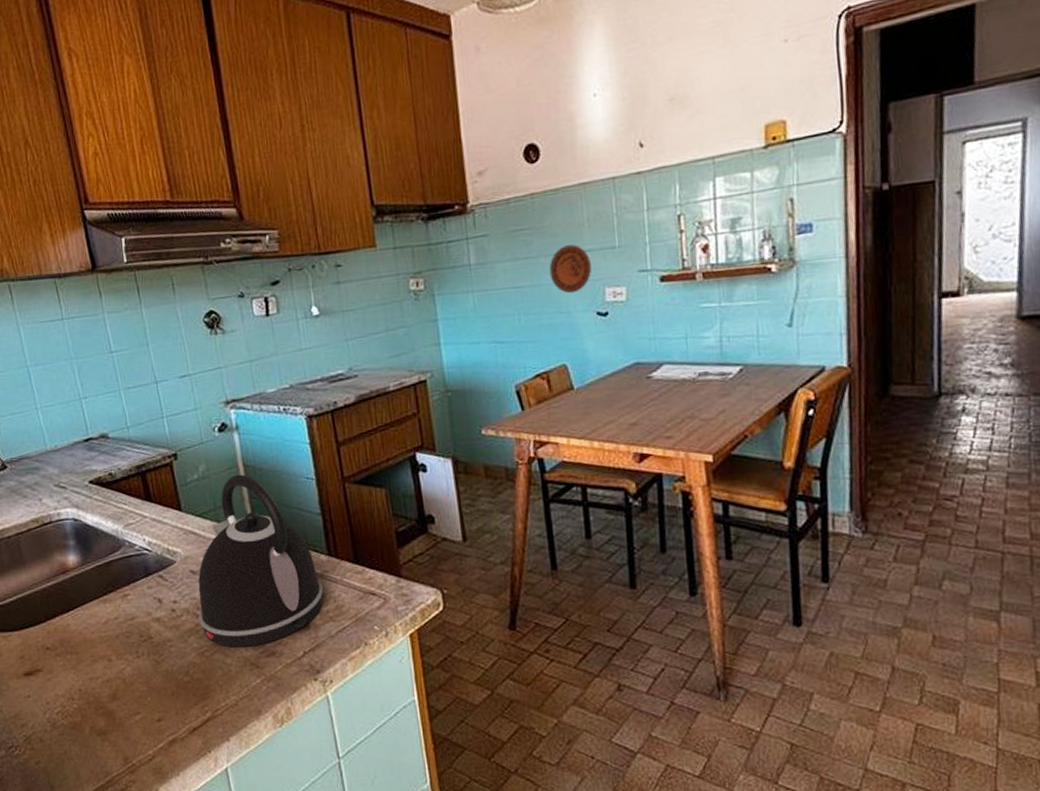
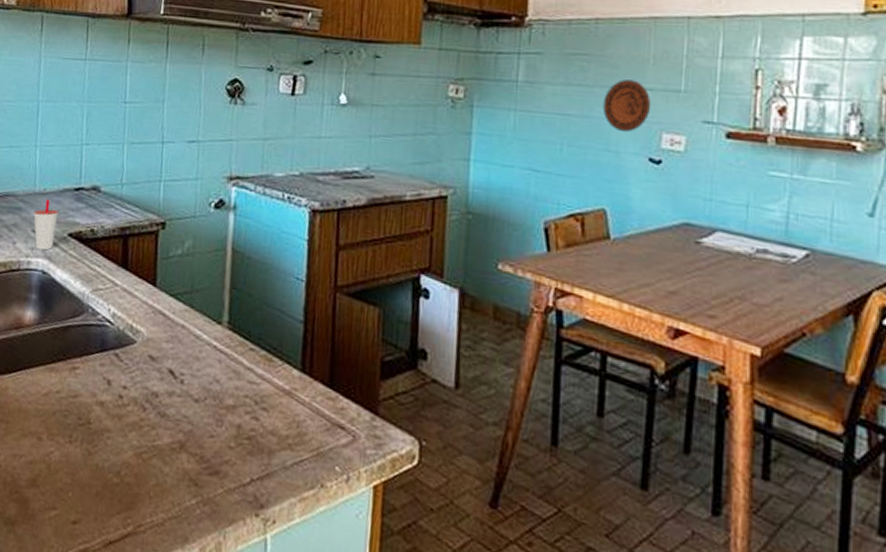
cup: none [51,455,78,501] -> present [34,199,58,251]
kettle: present [198,474,323,647] -> none [145,258,288,459]

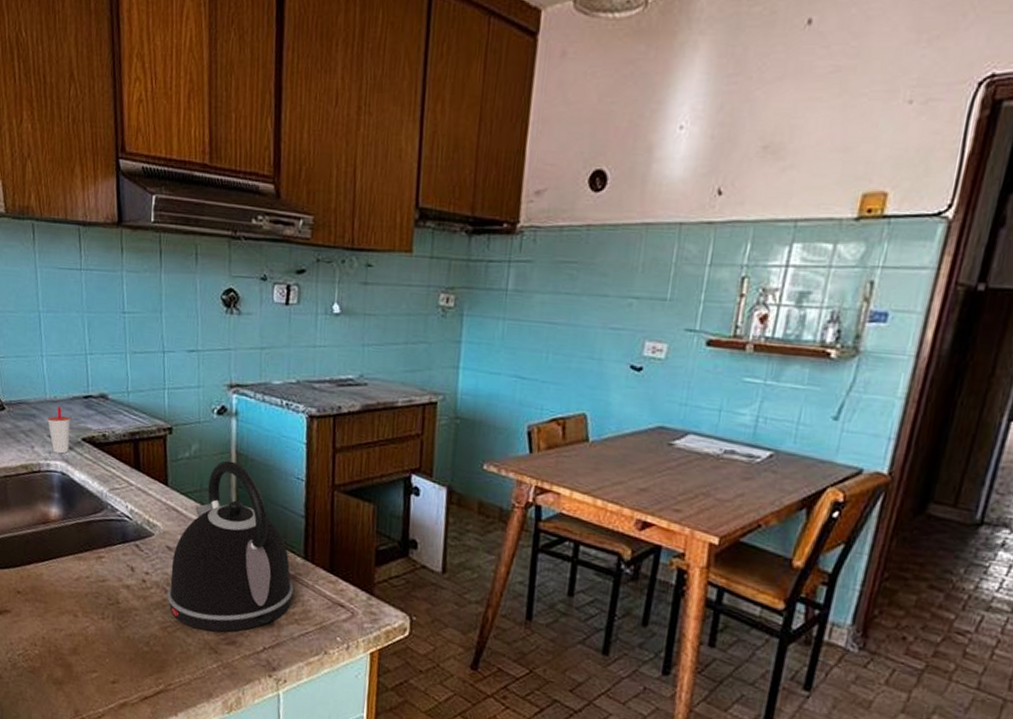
kettle: none [145,258,288,459] -> present [167,460,294,632]
decorative plate: present [602,79,652,133] -> none [589,288,637,341]

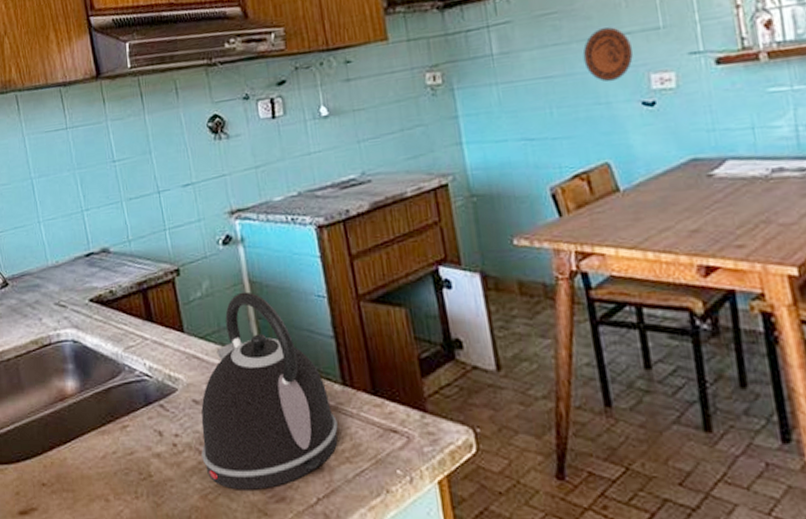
cup: present [47,407,70,454] -> none [52,271,78,321]
decorative plate: none [589,288,637,341] -> present [582,27,634,82]

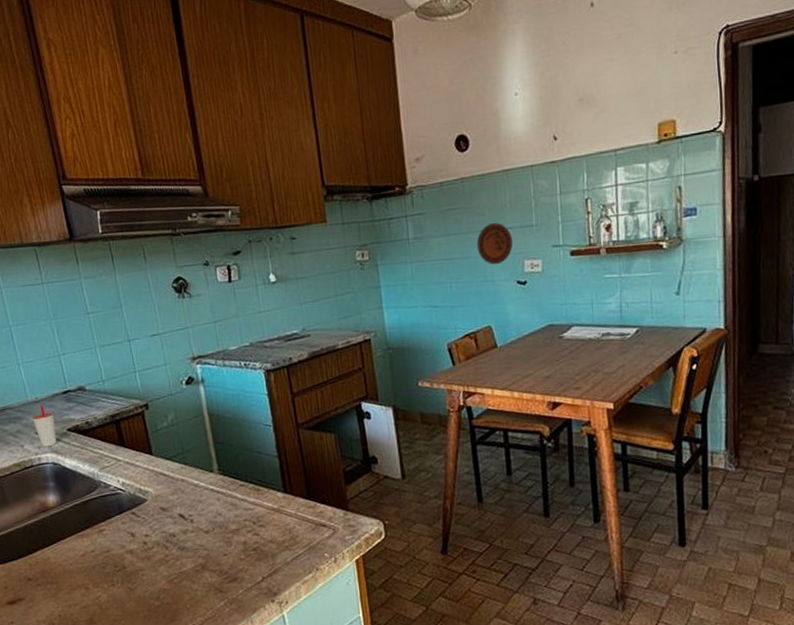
cup: none [52,271,78,321] -> present [32,406,57,447]
kettle: present [201,291,338,490] -> none [167,422,280,575]

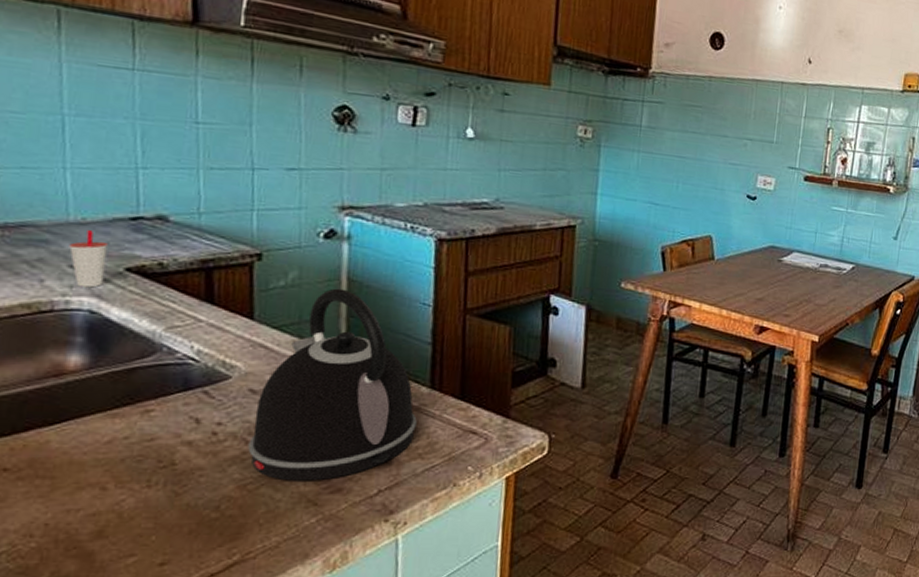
kettle: none [167,422,280,575] -> present [248,288,417,481]
decorative plate: present [476,223,514,265] -> none [712,130,751,174]

